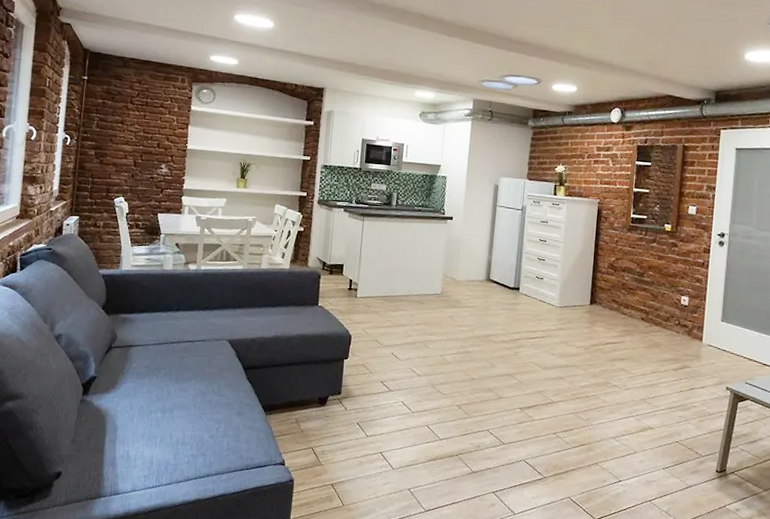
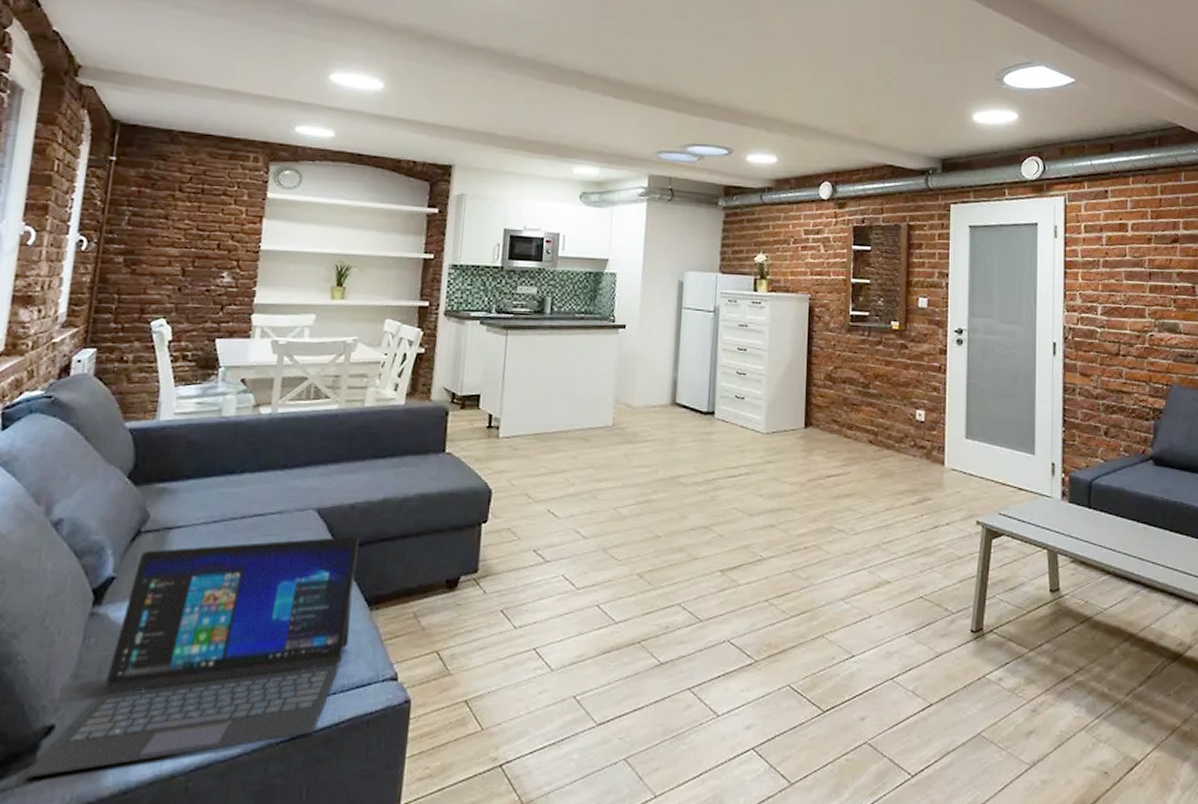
laptop: none [45,360,258,505] -> present [26,536,359,778]

